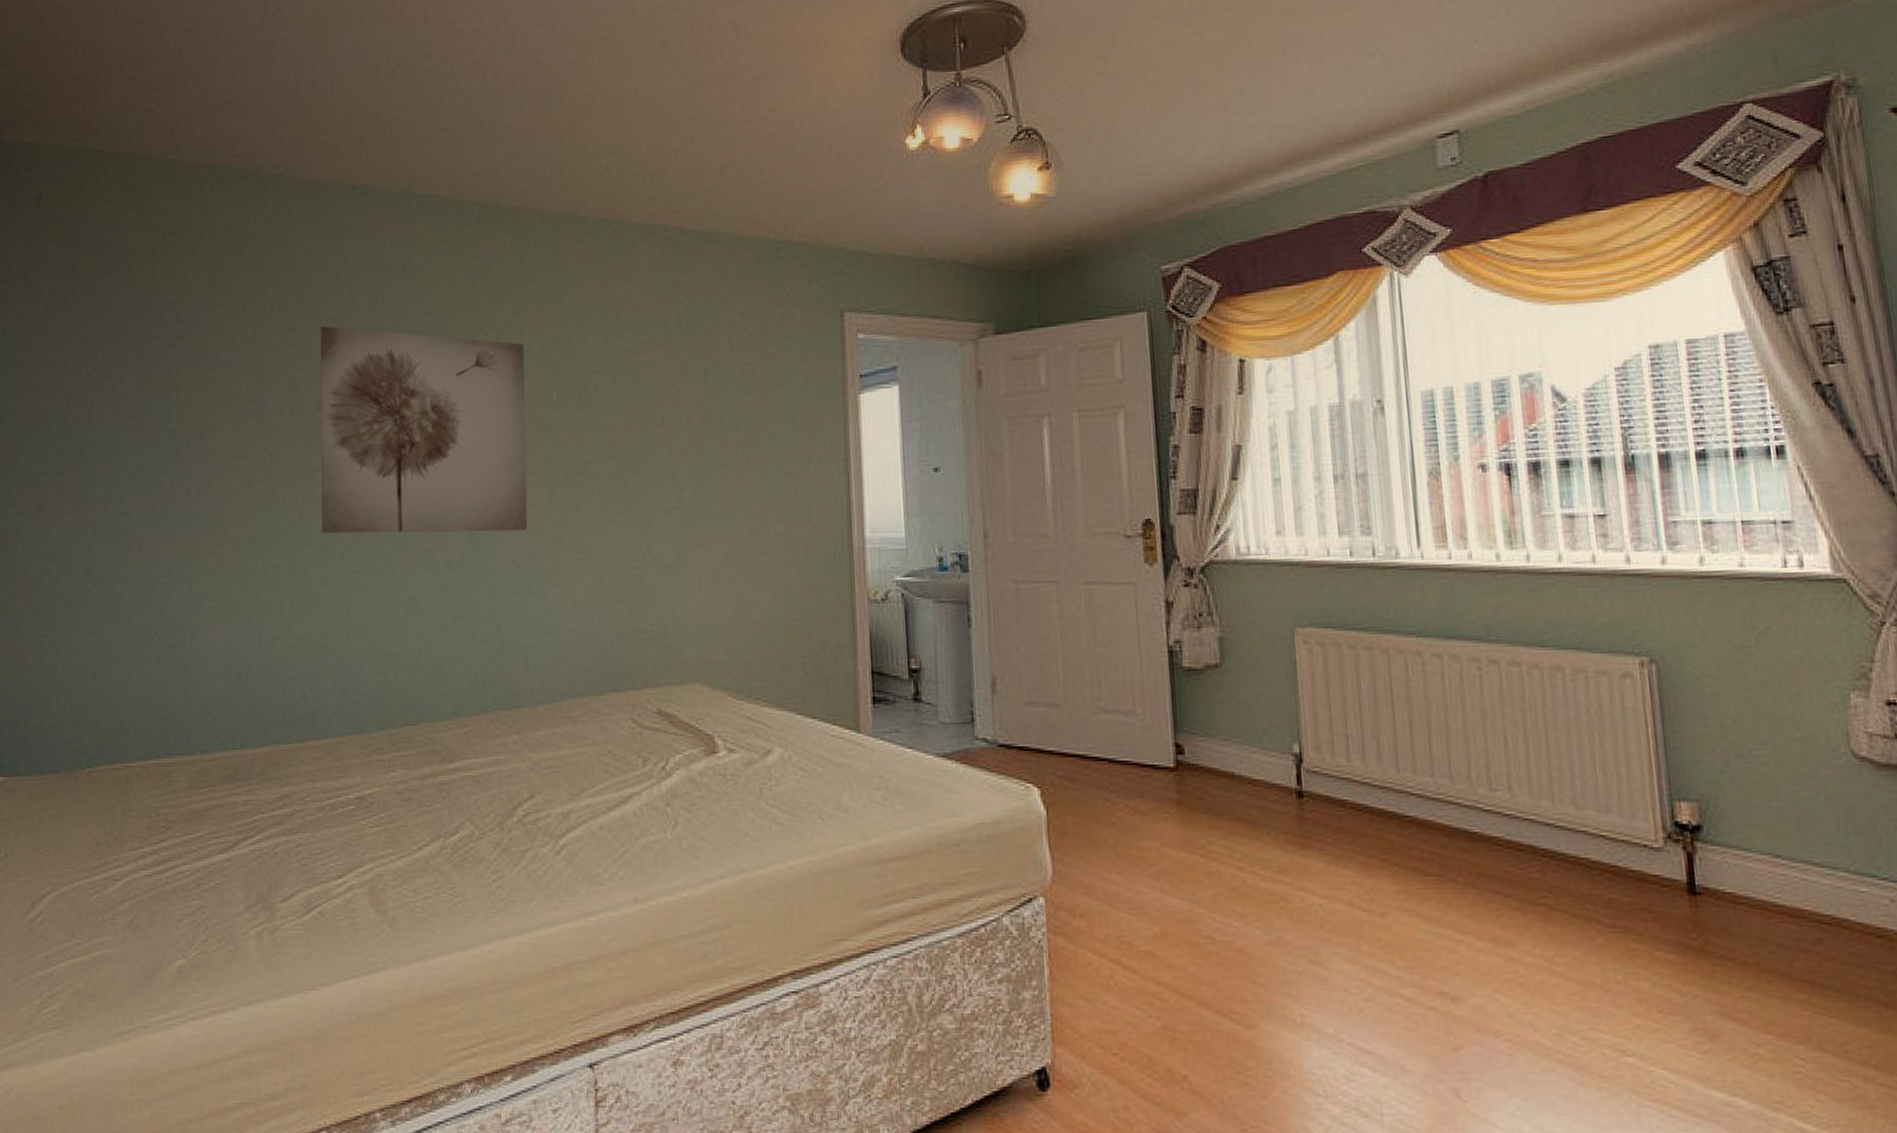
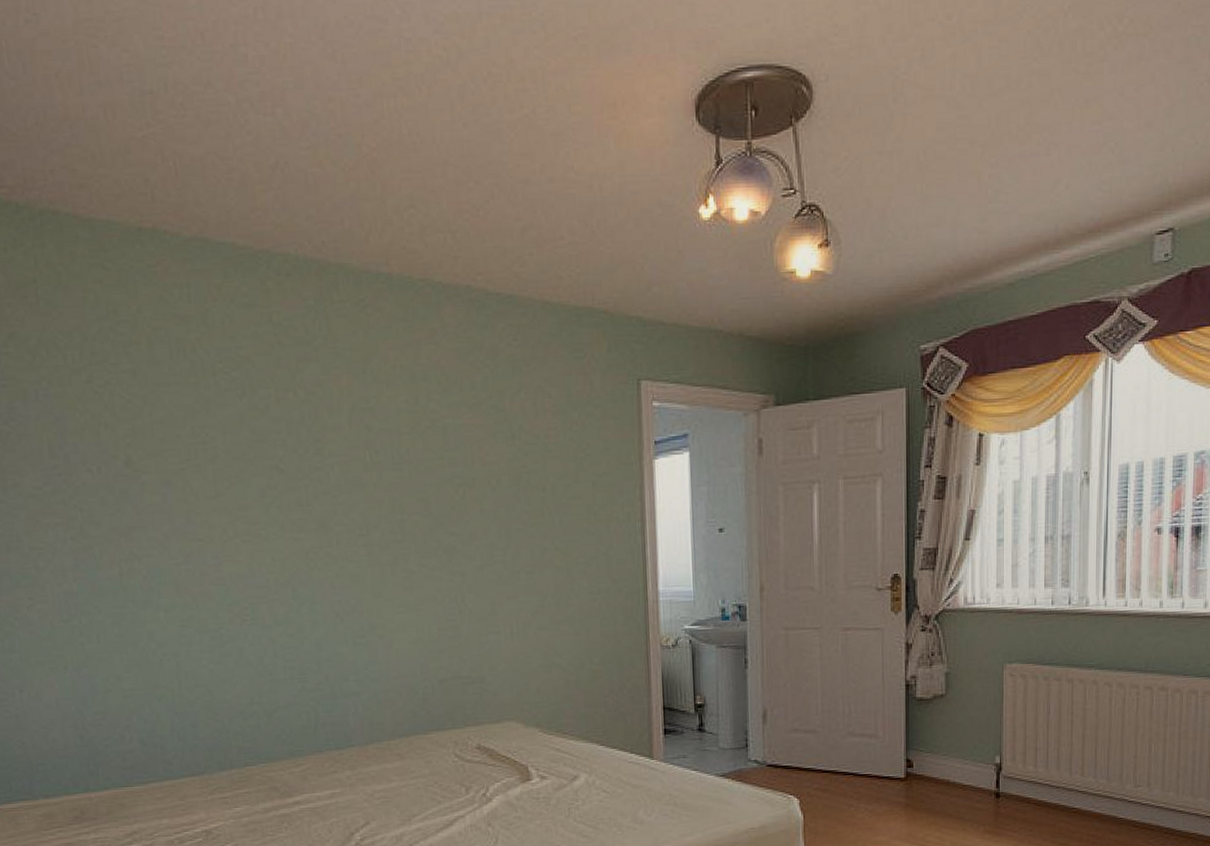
wall art: present [320,326,528,534] -> none [121,379,349,590]

